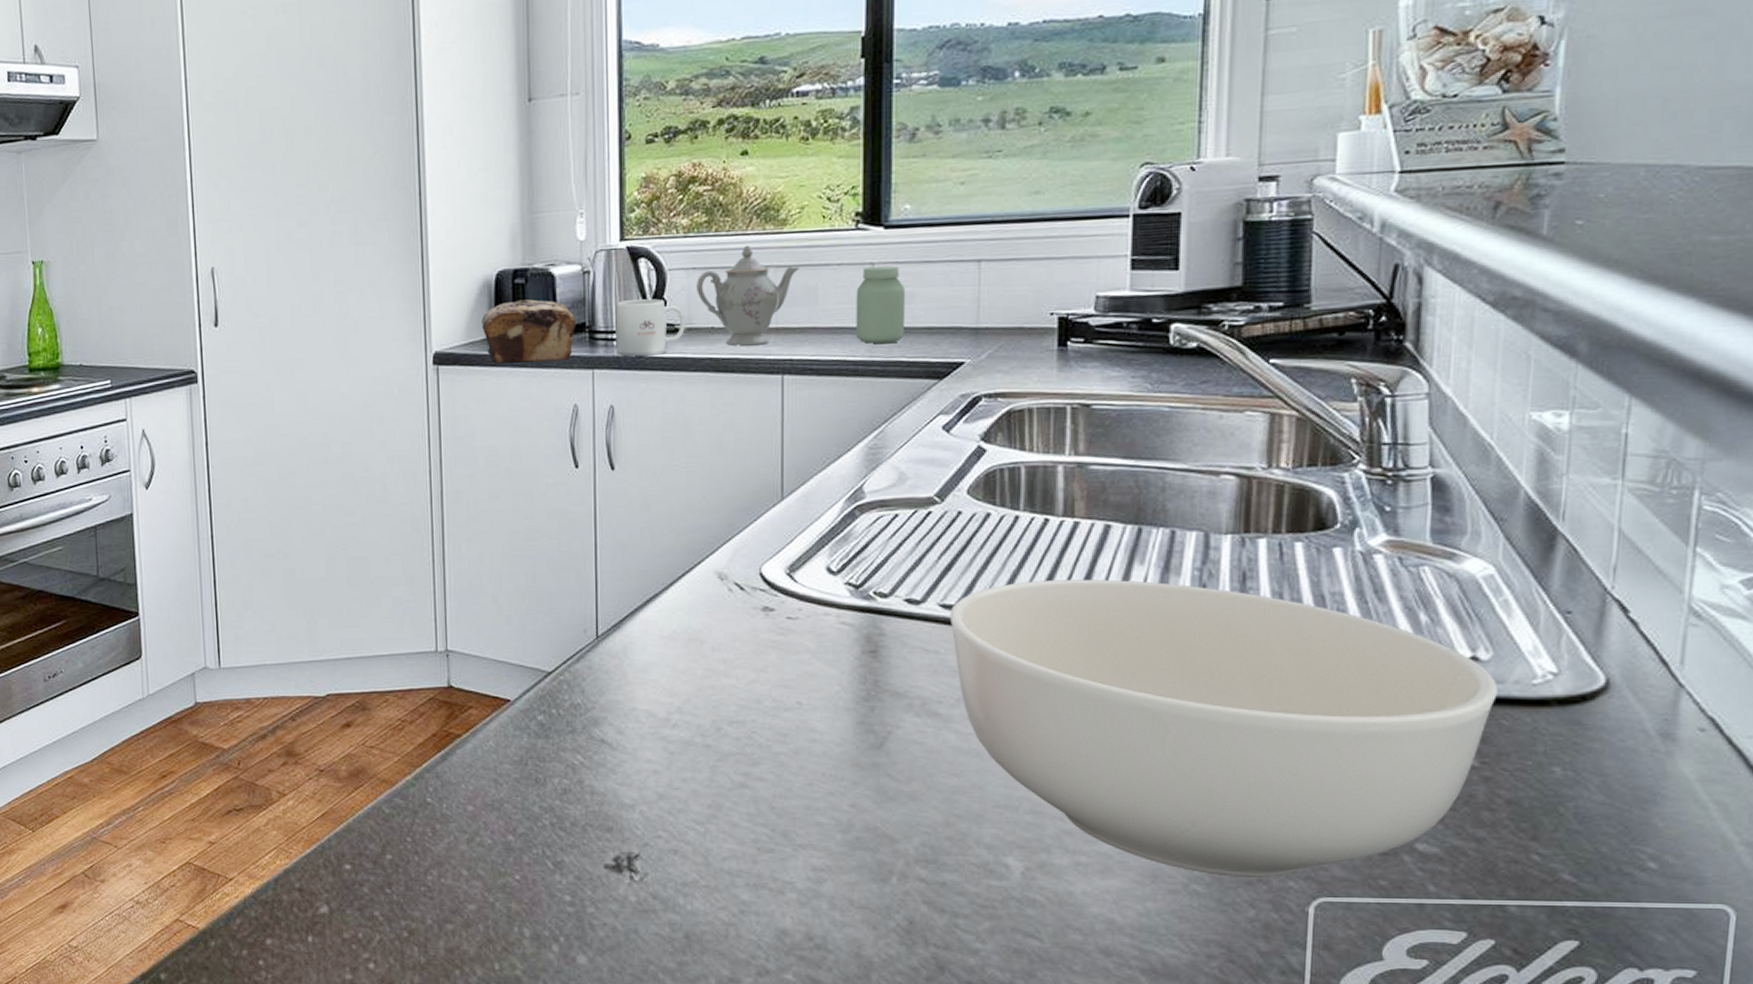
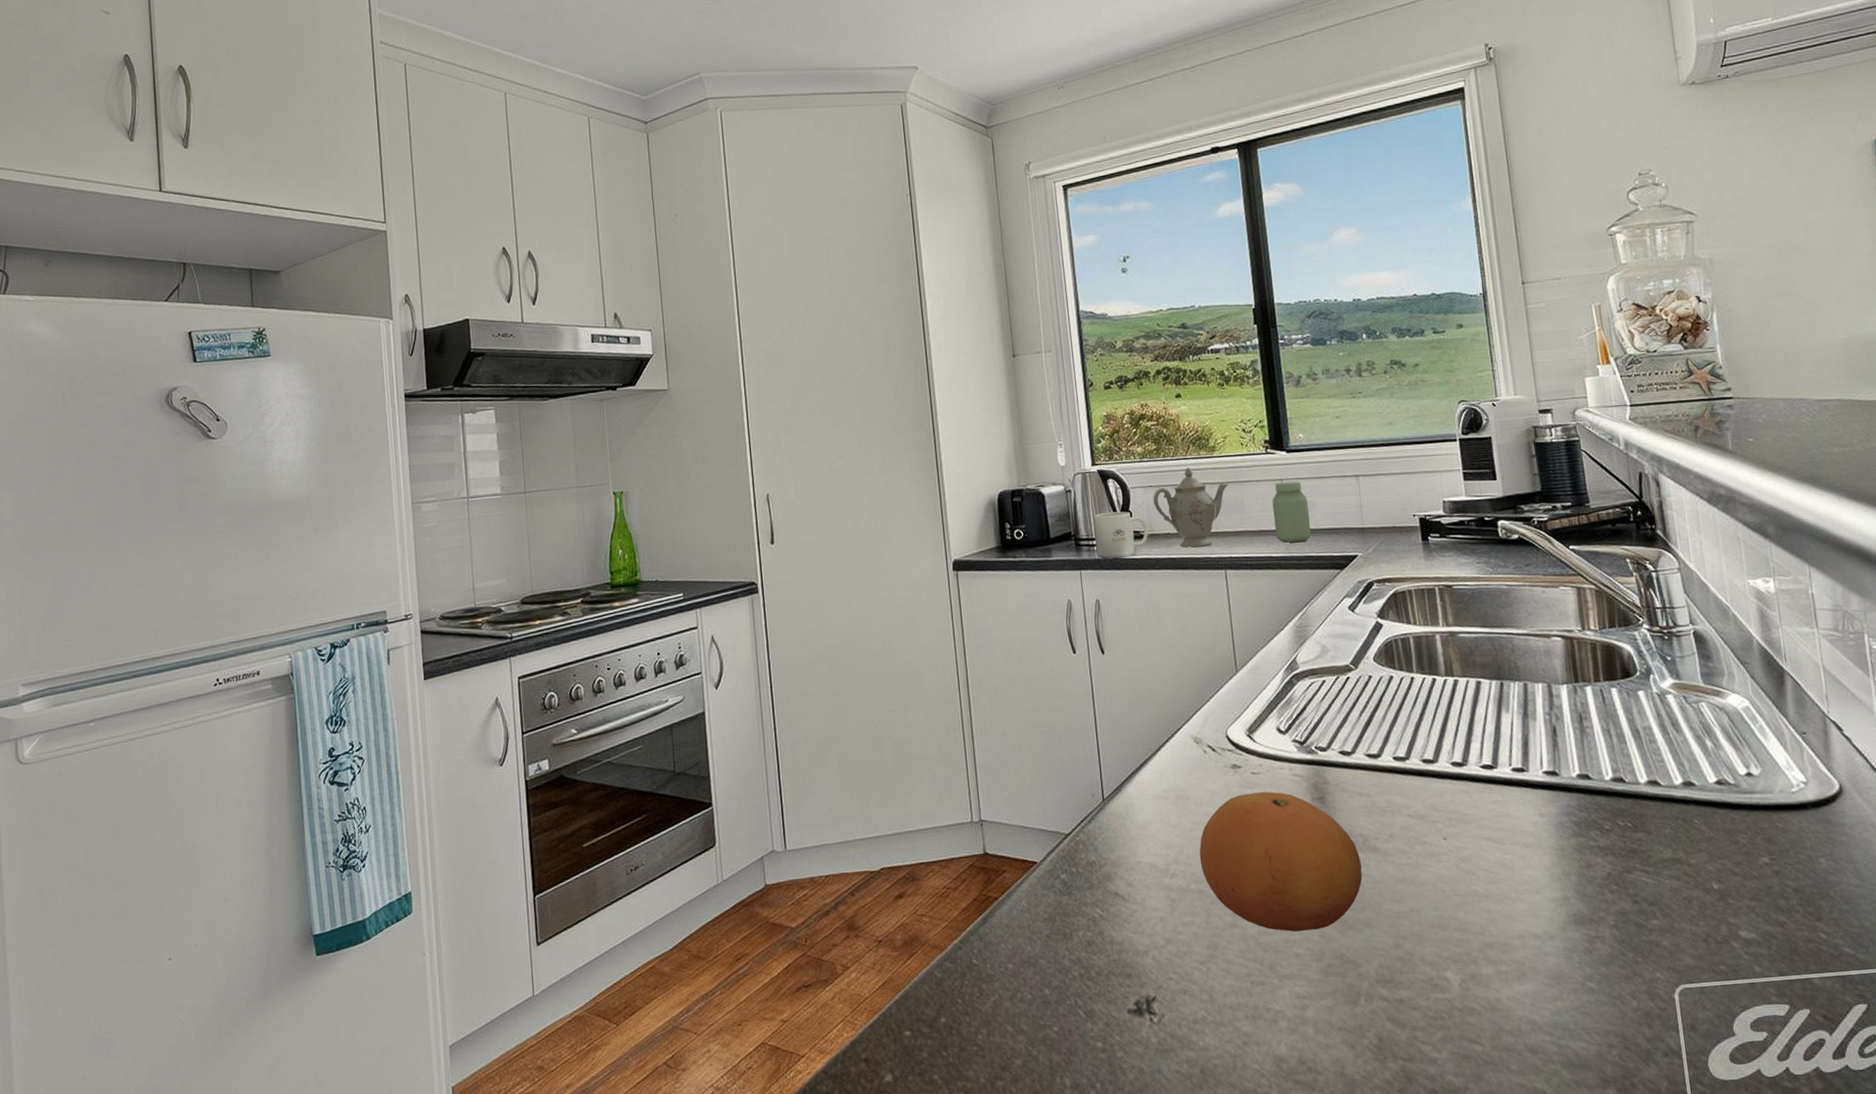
bread loaf: present [481,299,577,364] -> none [989,514,1064,568]
fruit: none [709,639,915,798] -> present [1199,791,1363,932]
bowl: present [949,579,1498,879] -> none [1374,725,1771,974]

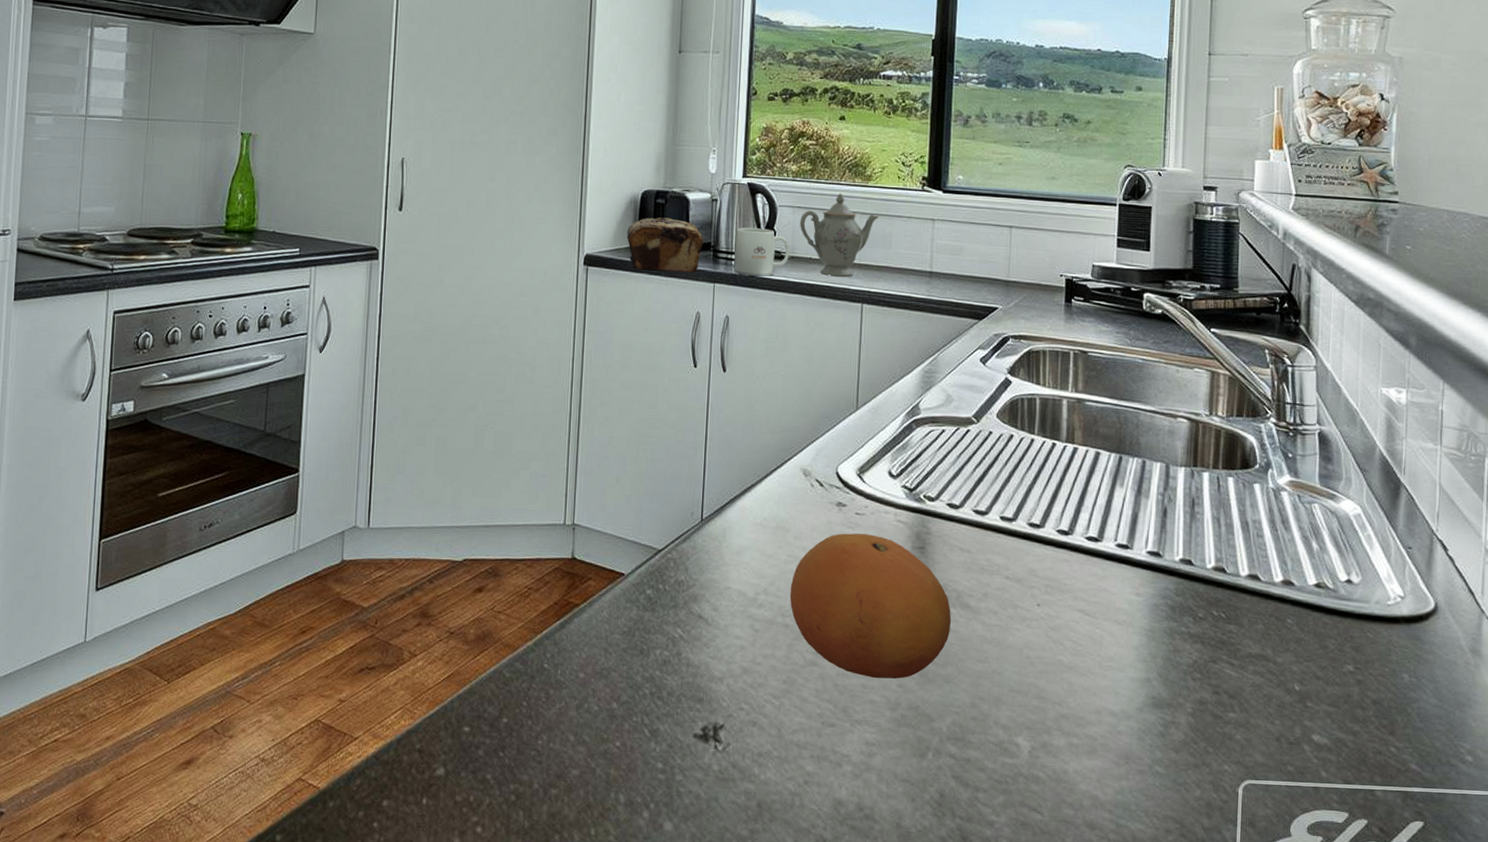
bread loaf: none [989,514,1064,568] -> present [627,217,704,273]
jar: present [1272,481,1311,543] -> none [919,222,957,286]

